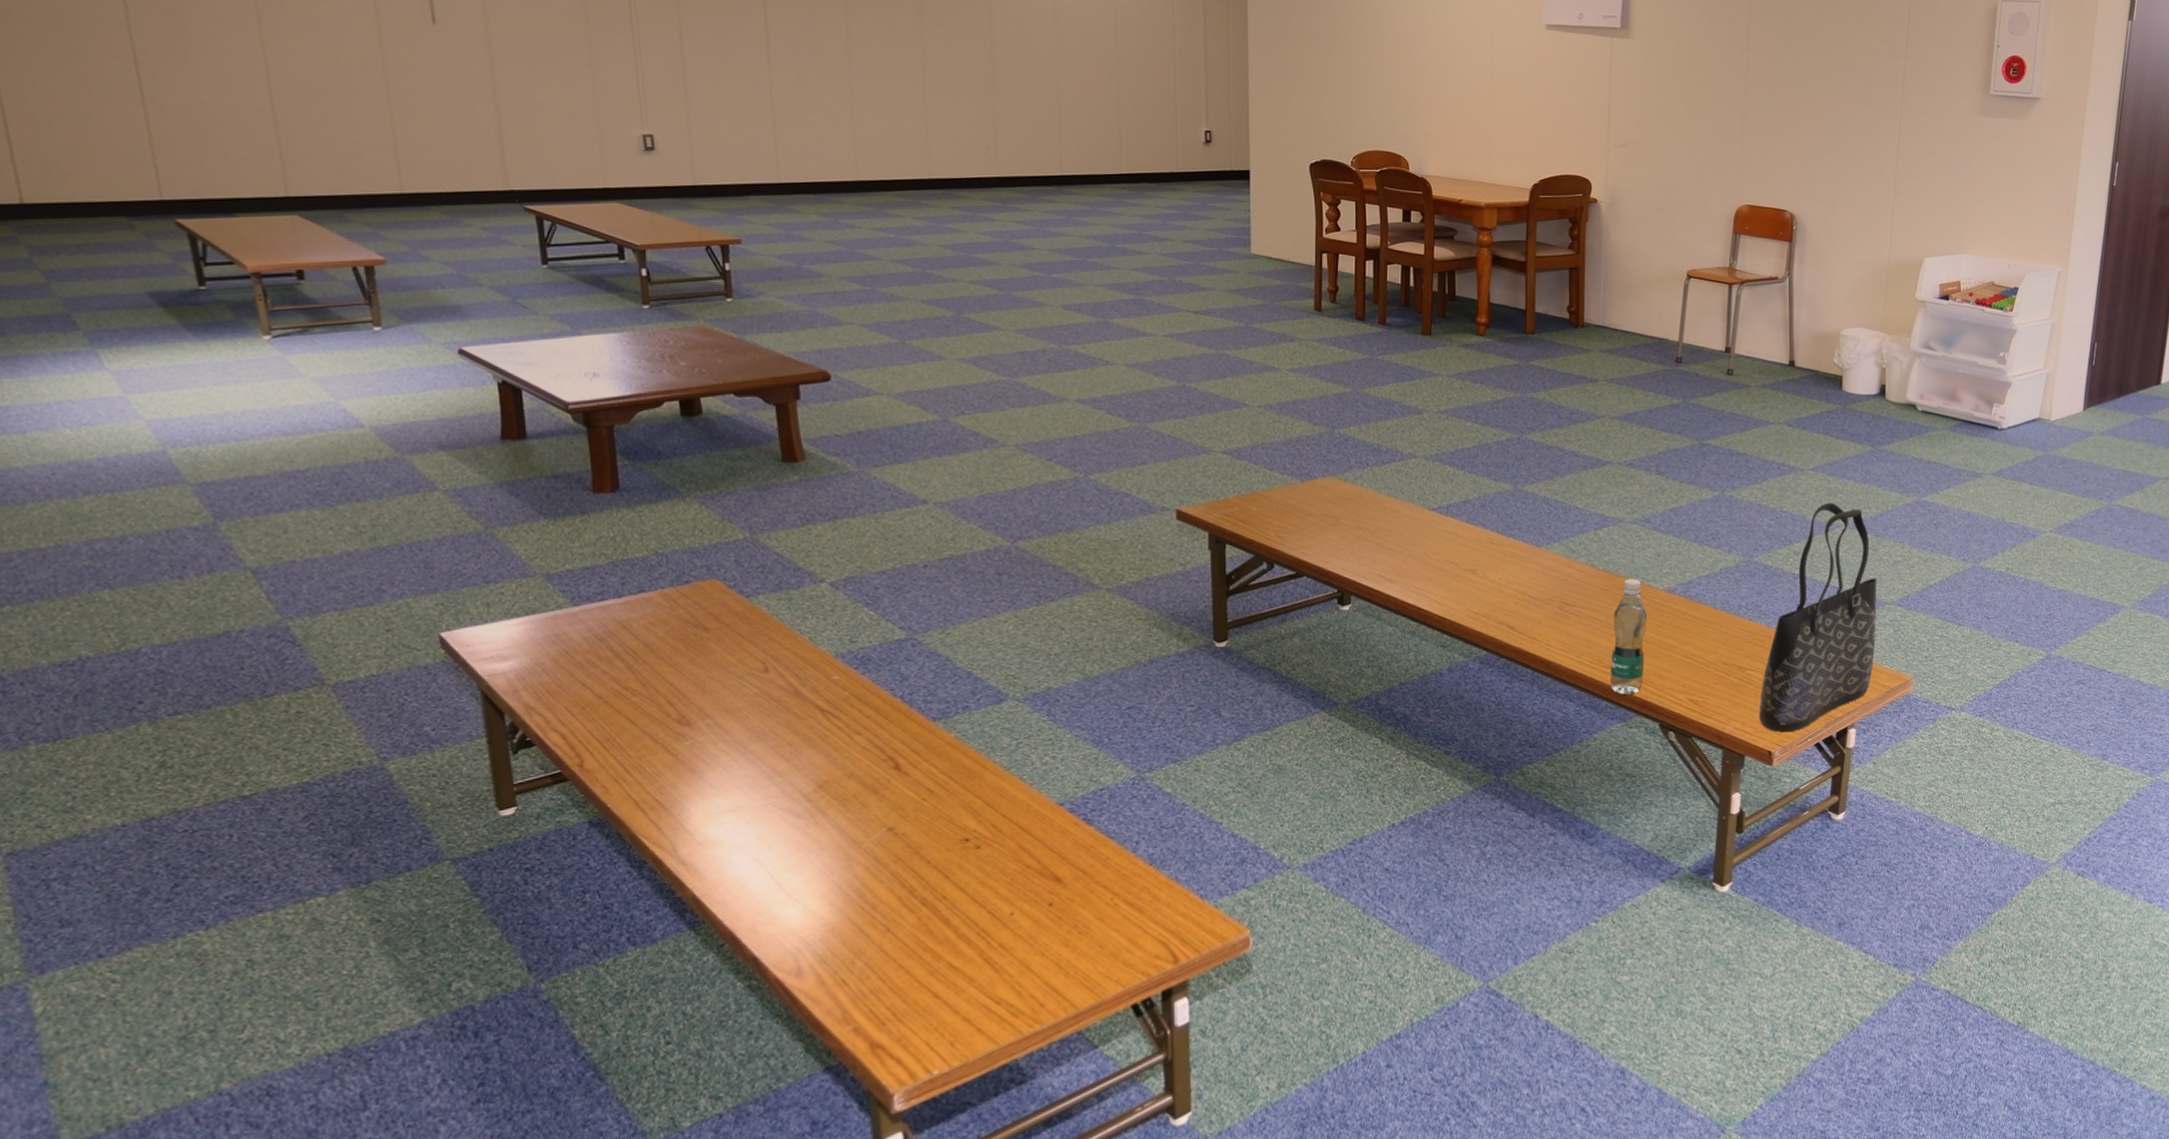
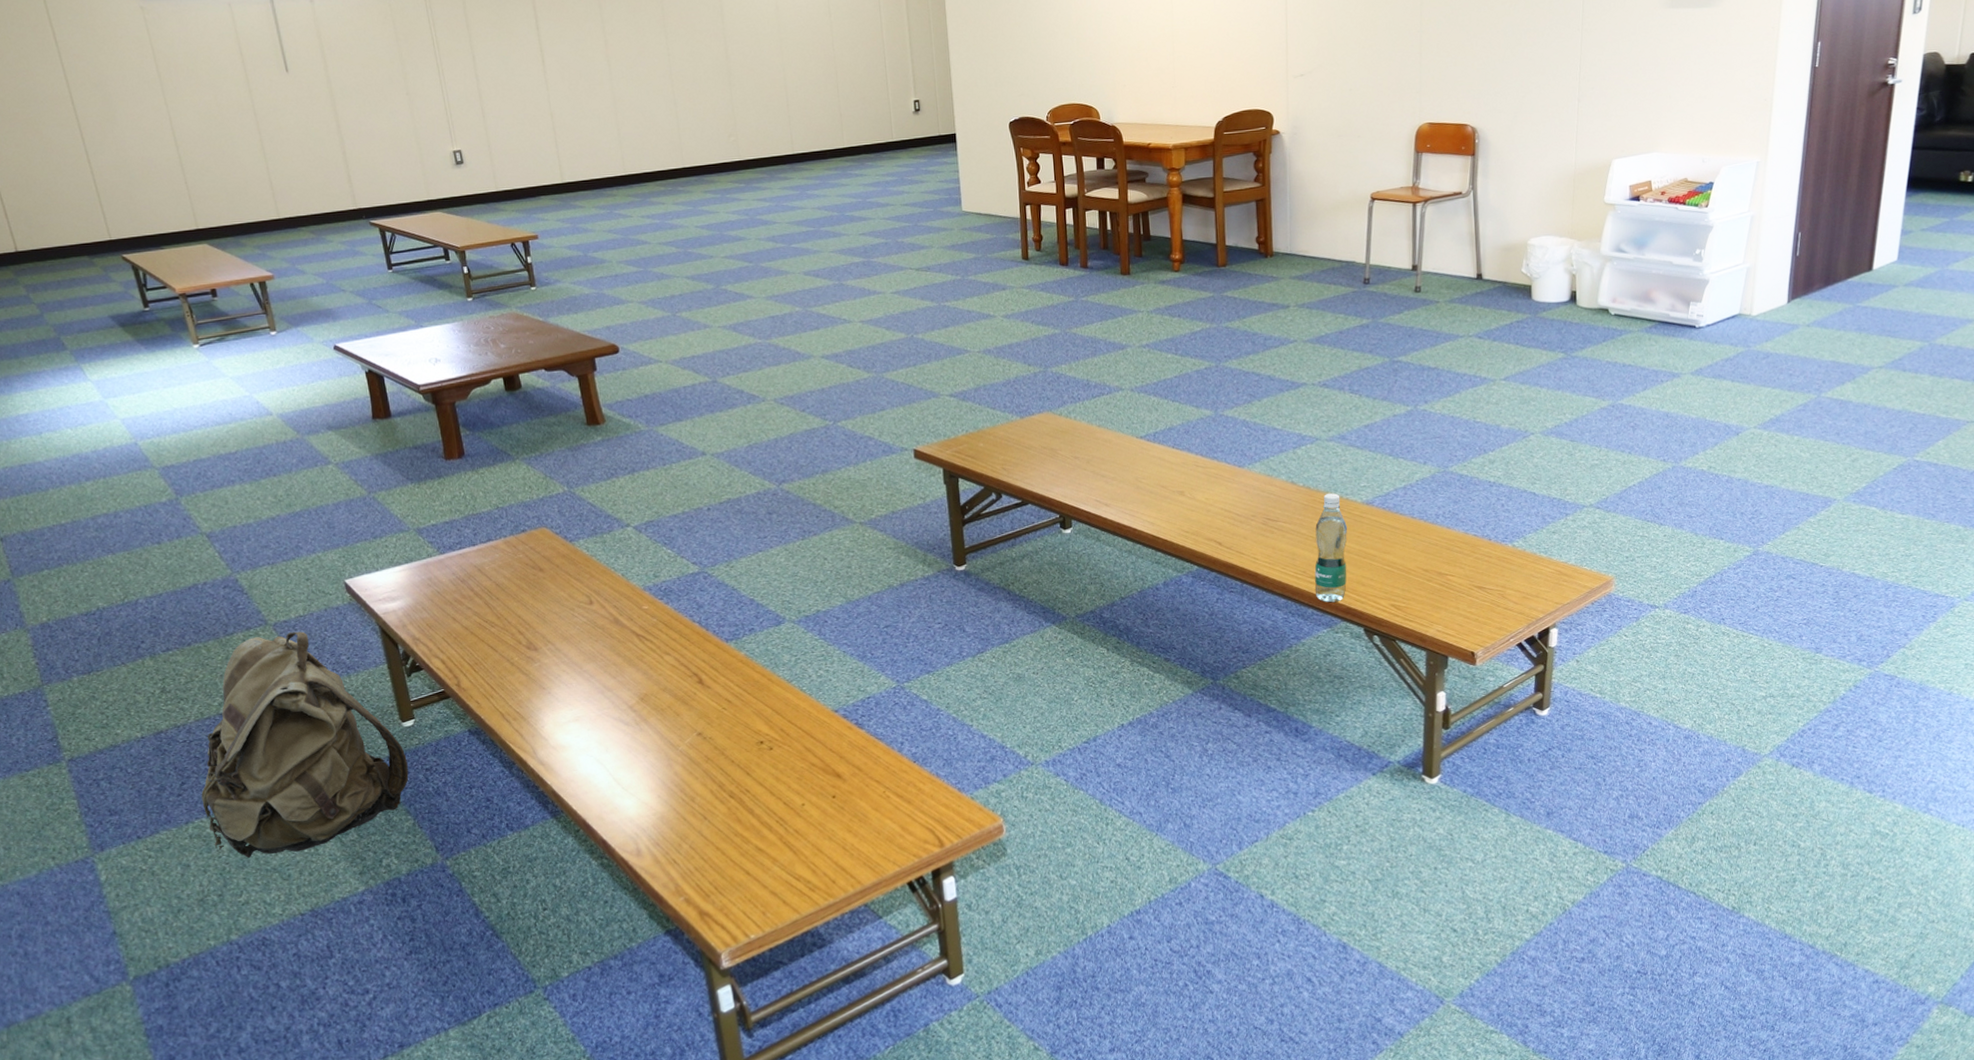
backpack: none [201,695,501,983] -> present [201,631,409,859]
tote bag: present [1758,502,1877,733] -> none [1460,410,1575,634]

